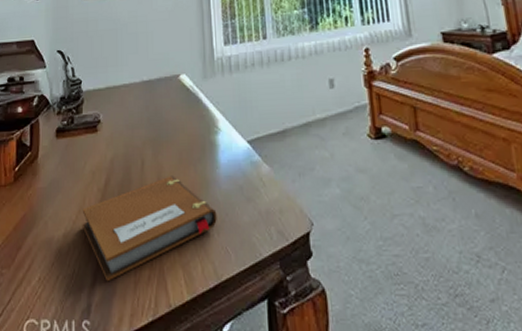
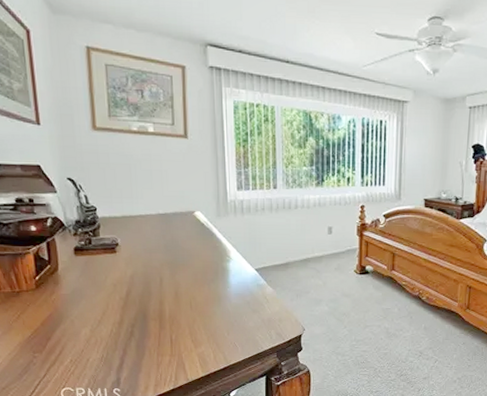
notebook: present [82,175,217,282] -> none [106,291,227,364]

